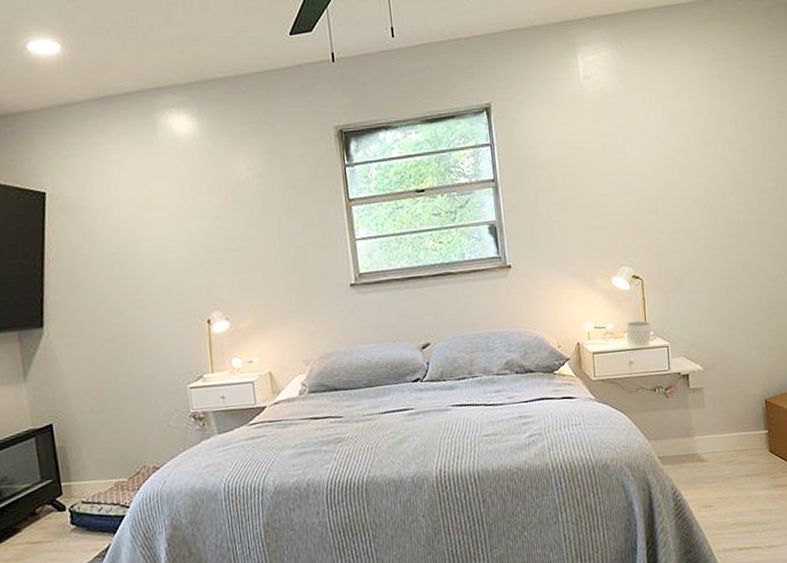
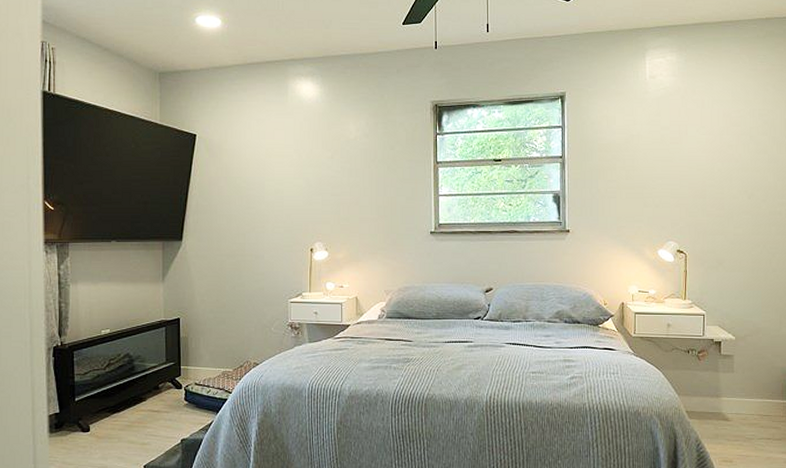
mug: present [626,320,657,348] -> none [666,289,695,314]

